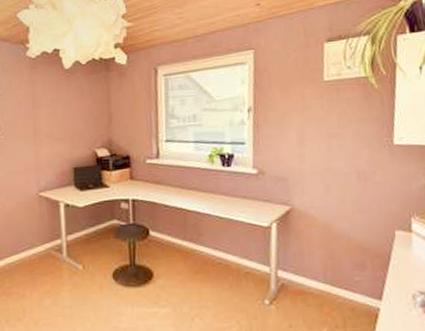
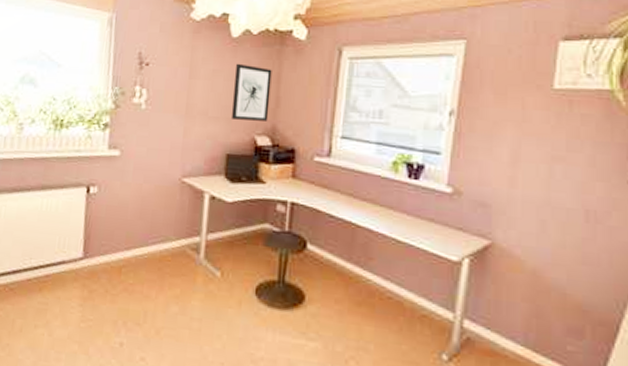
wall art: none [71,90,105,138] -> present [231,63,272,121]

